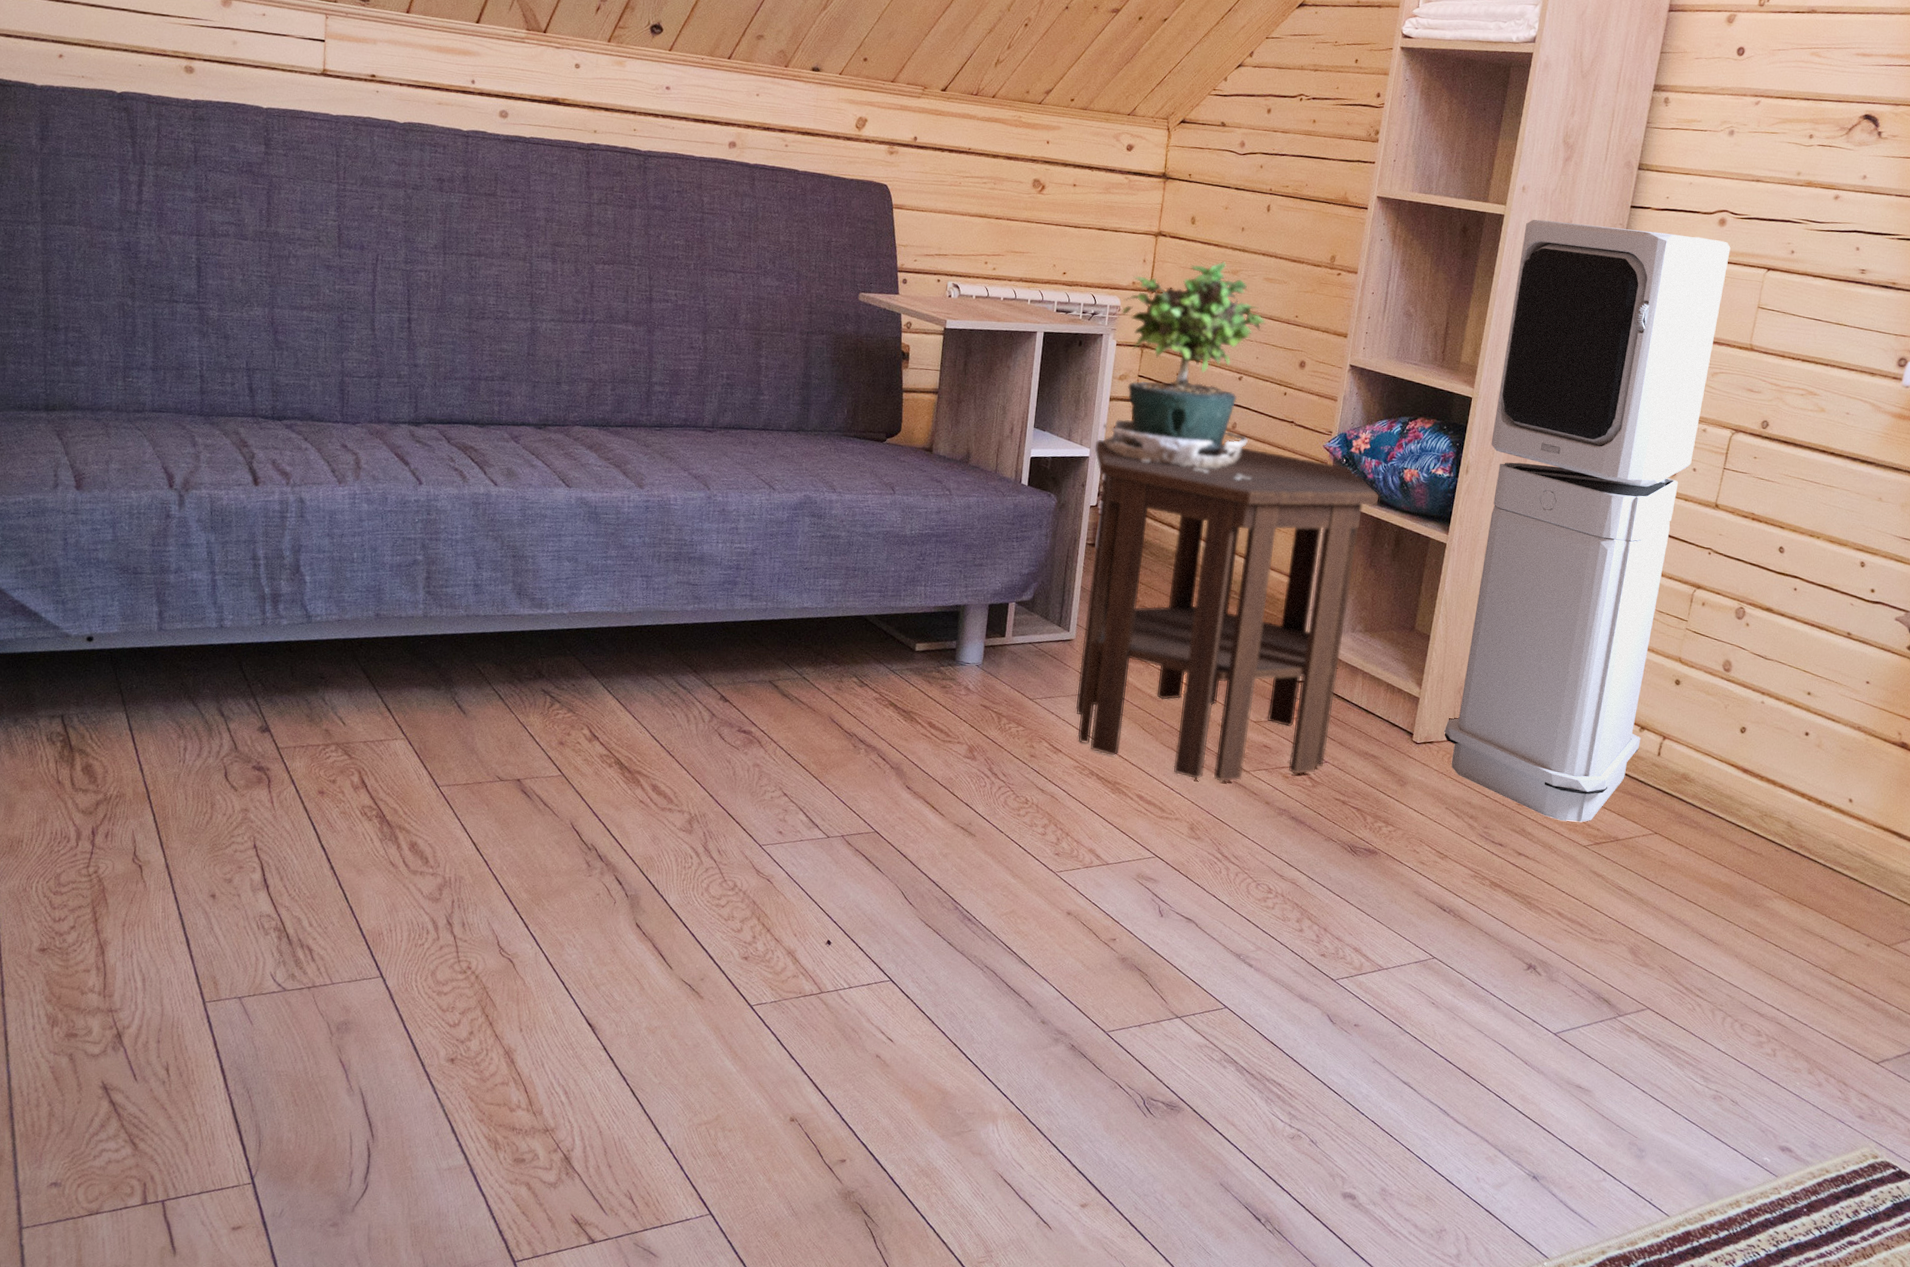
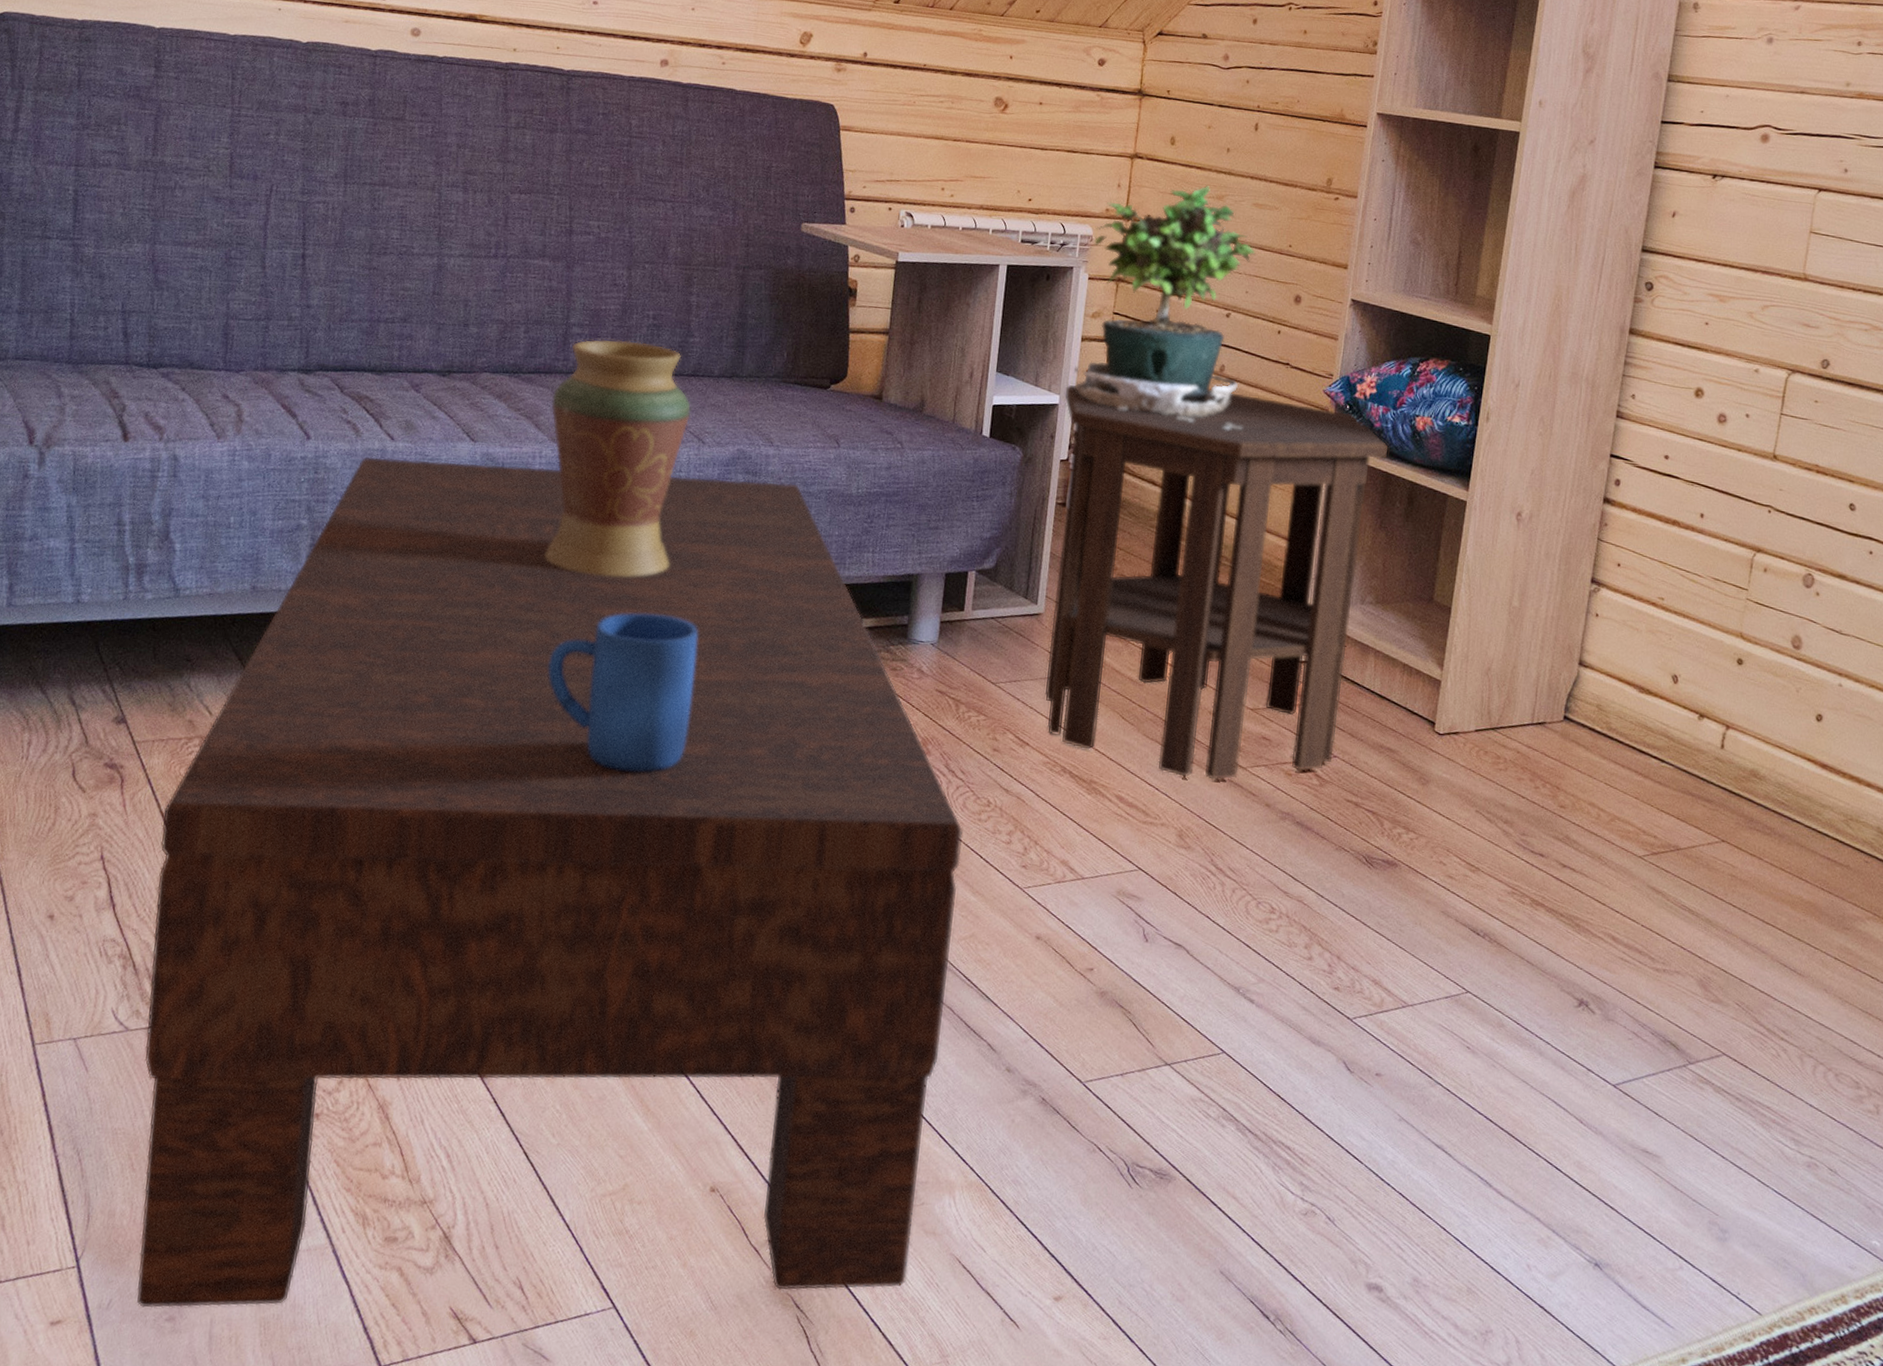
coffee table: none [301,500,1004,1216] -> present [137,457,963,1308]
decorative vase: none [635,397,762,607] -> present [545,339,691,577]
mug: none [640,638,772,775] -> present [547,613,698,773]
air purifier: present [1444,219,1731,823] -> none [1471,136,1776,828]

